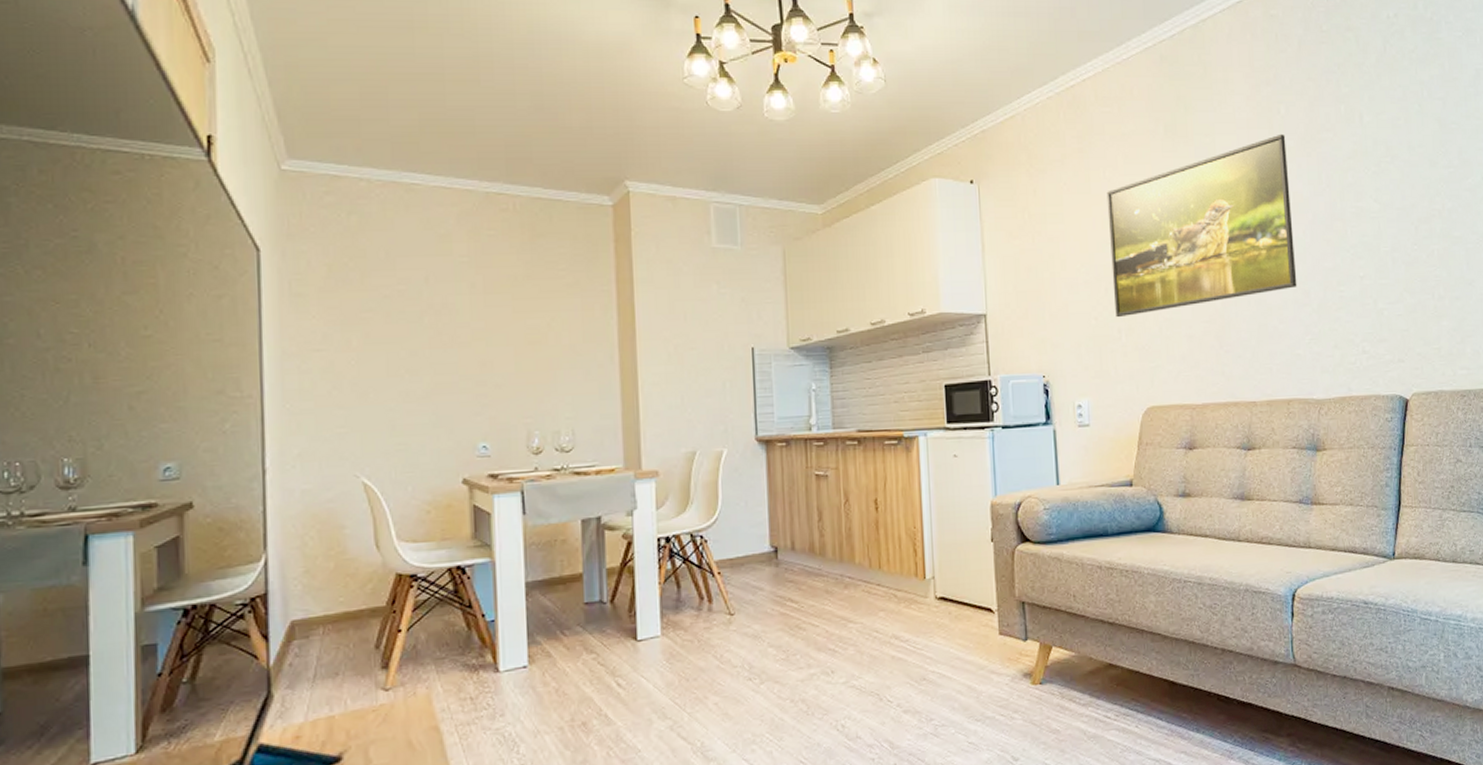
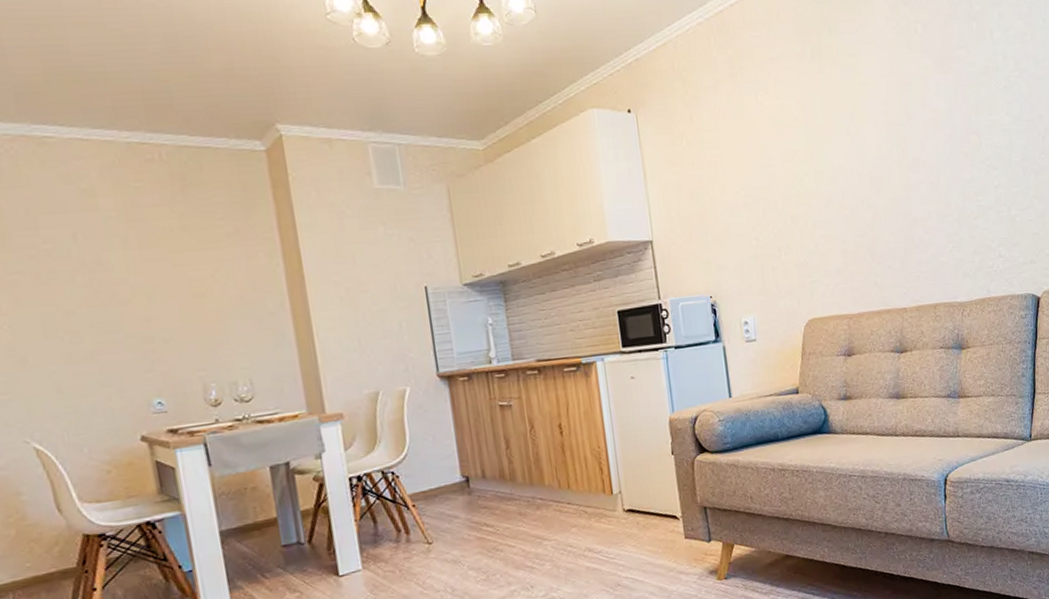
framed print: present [1107,134,1297,318] -> none [760,52,939,237]

